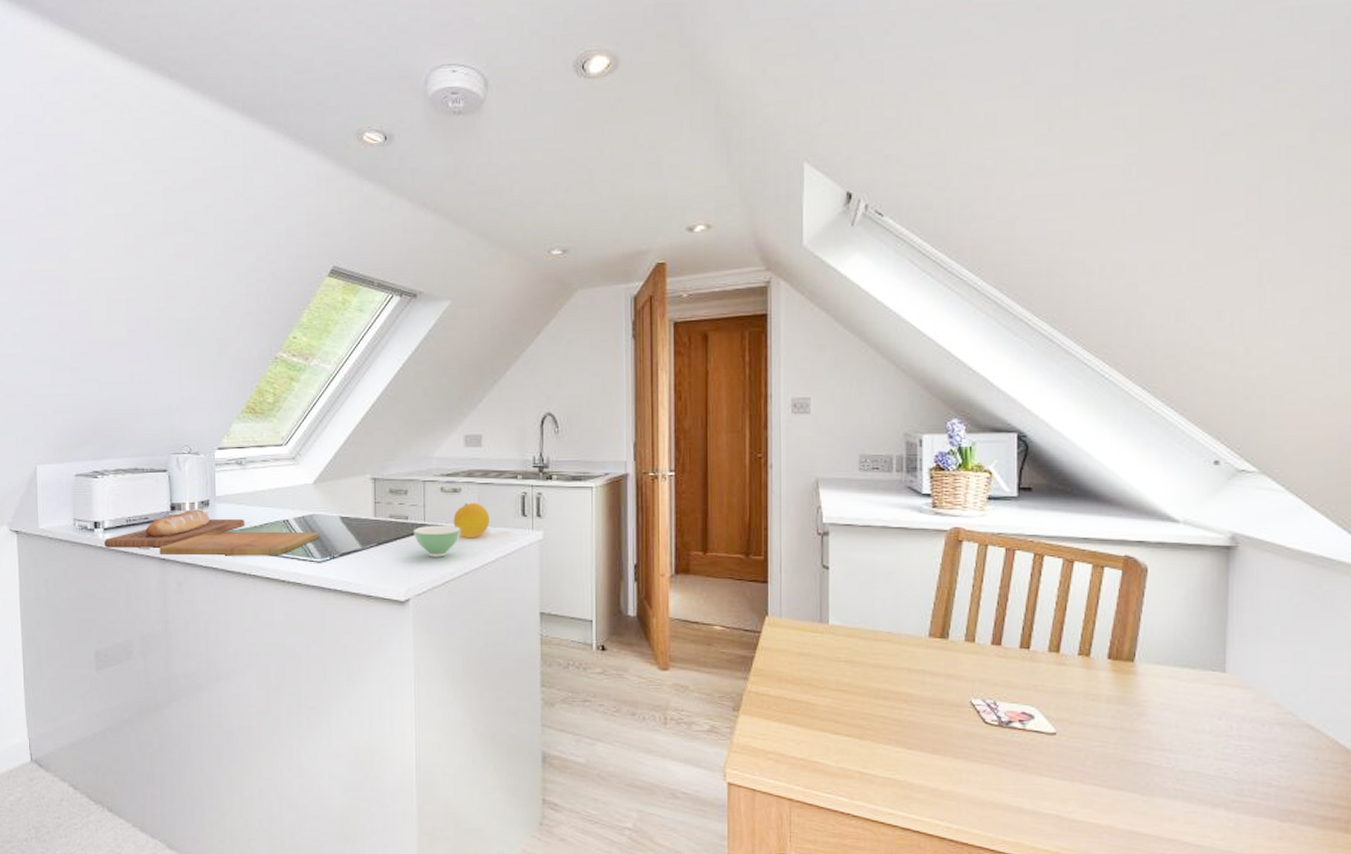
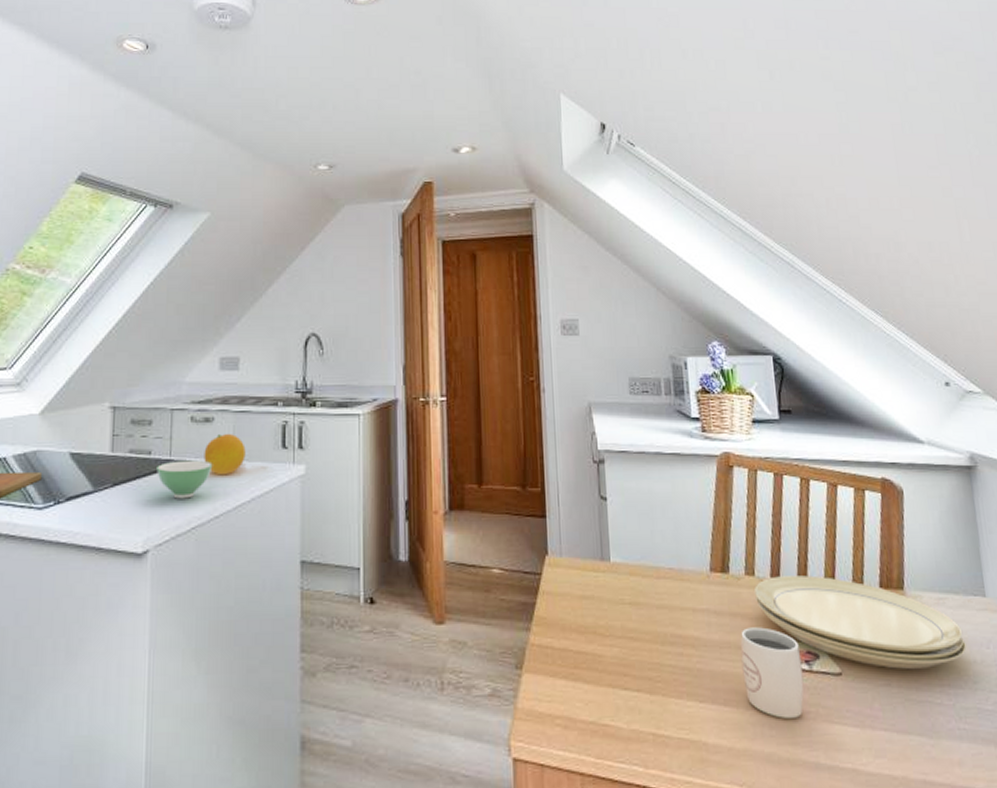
mug: none [953,688,1015,769] -> present [740,627,805,719]
plate: none [974,644,1195,735] -> present [755,575,967,670]

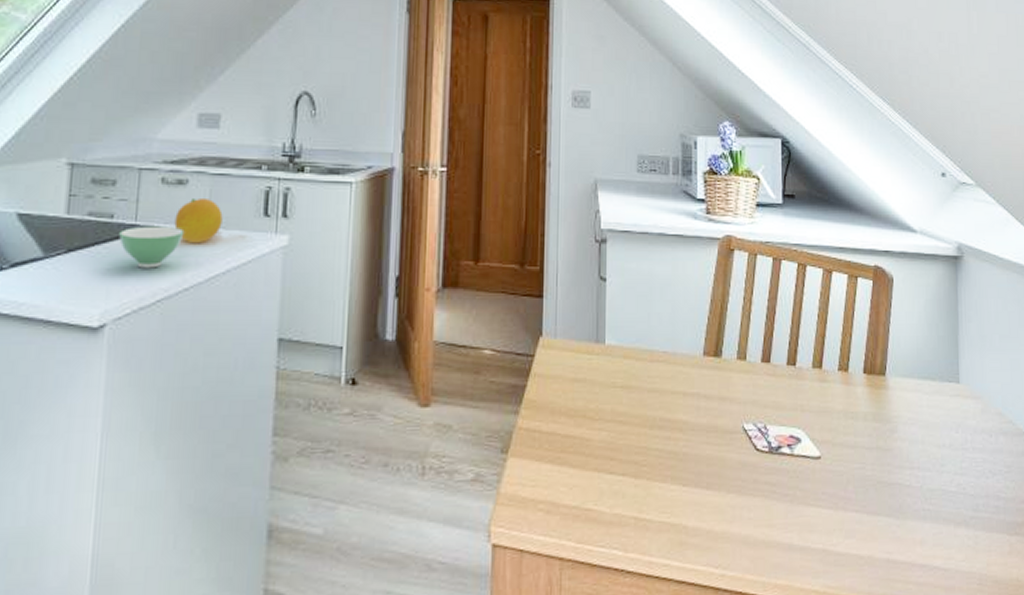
mug: present [740,627,805,719] -> none [727,411,785,501]
plate: present [755,575,967,670] -> none [745,361,937,454]

